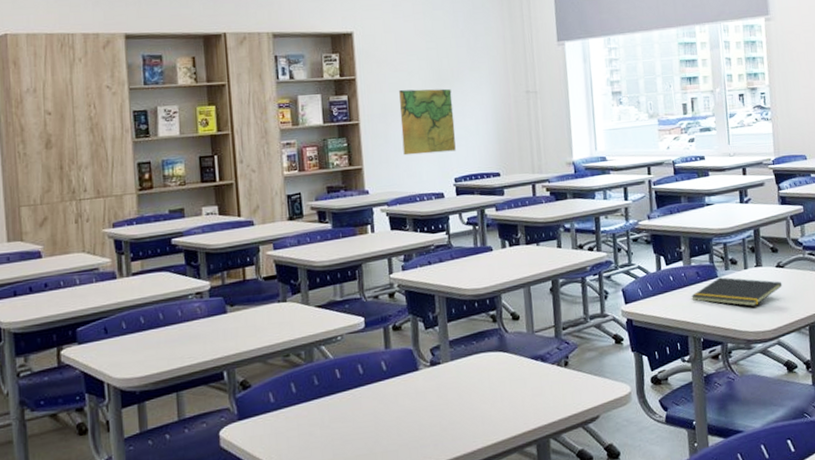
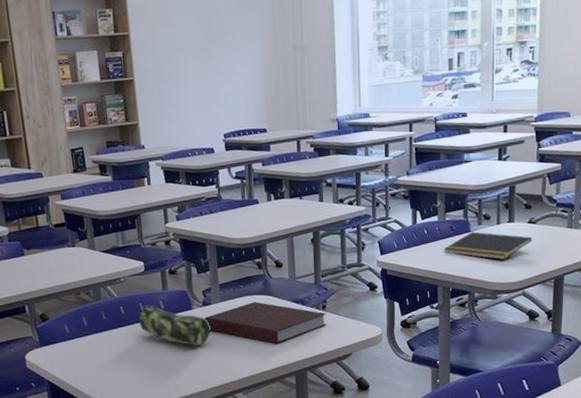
pencil case: none [356,366,440,414] -> present [138,305,211,347]
map: present [399,88,456,156] -> none [171,44,225,112]
notebook: none [433,359,570,408] -> present [205,301,327,344]

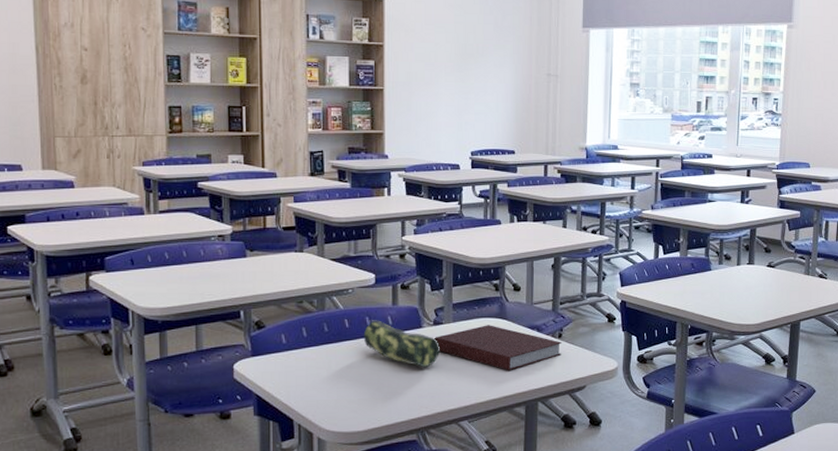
notepad: present [444,231,533,260] -> none [684,271,771,301]

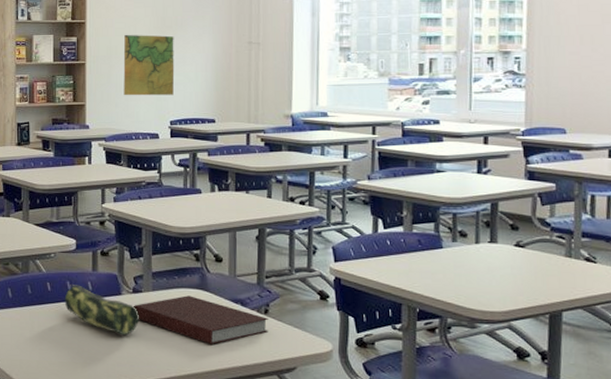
map: none [424,61,476,126] -> present [123,35,175,96]

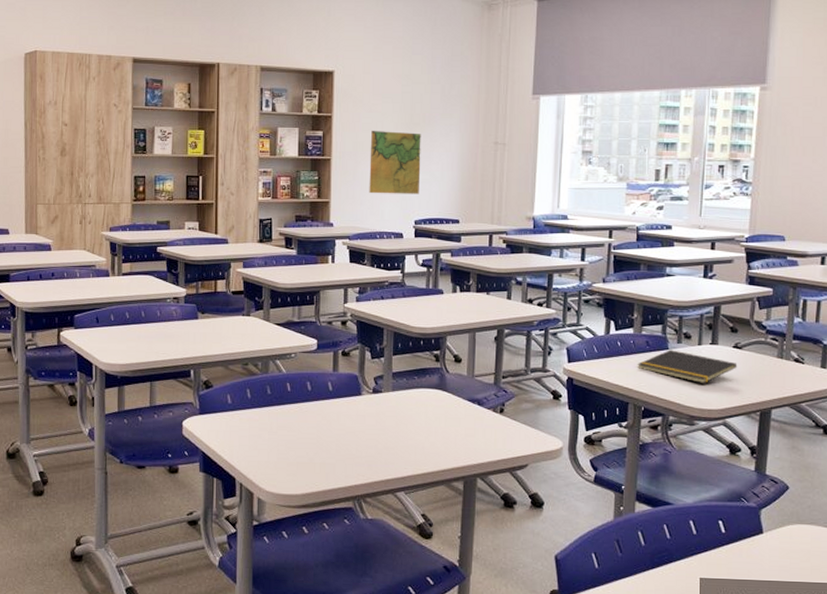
pencil case: present [64,285,139,336] -> none [304,385,378,436]
notebook: present [134,295,268,344] -> none [373,395,503,443]
notepad: none [410,248,521,284] -> present [638,350,738,383]

